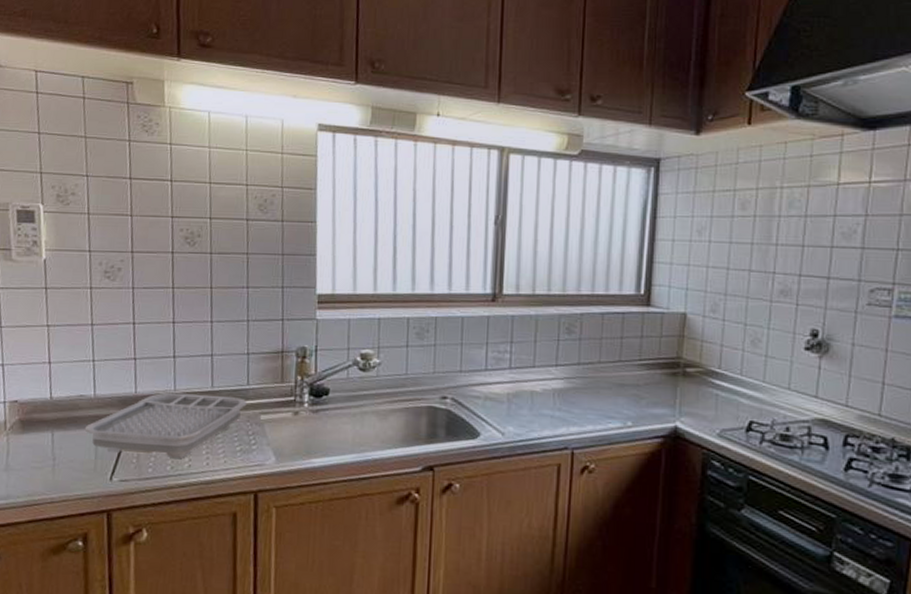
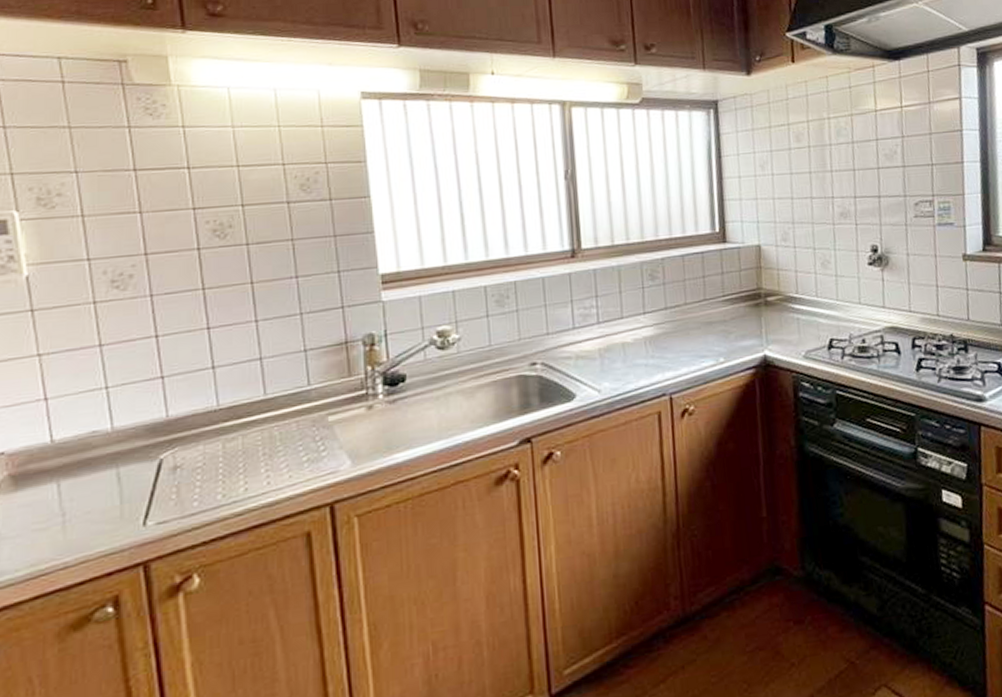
dish rack: present [84,392,247,458] -> none [102,401,310,493]

